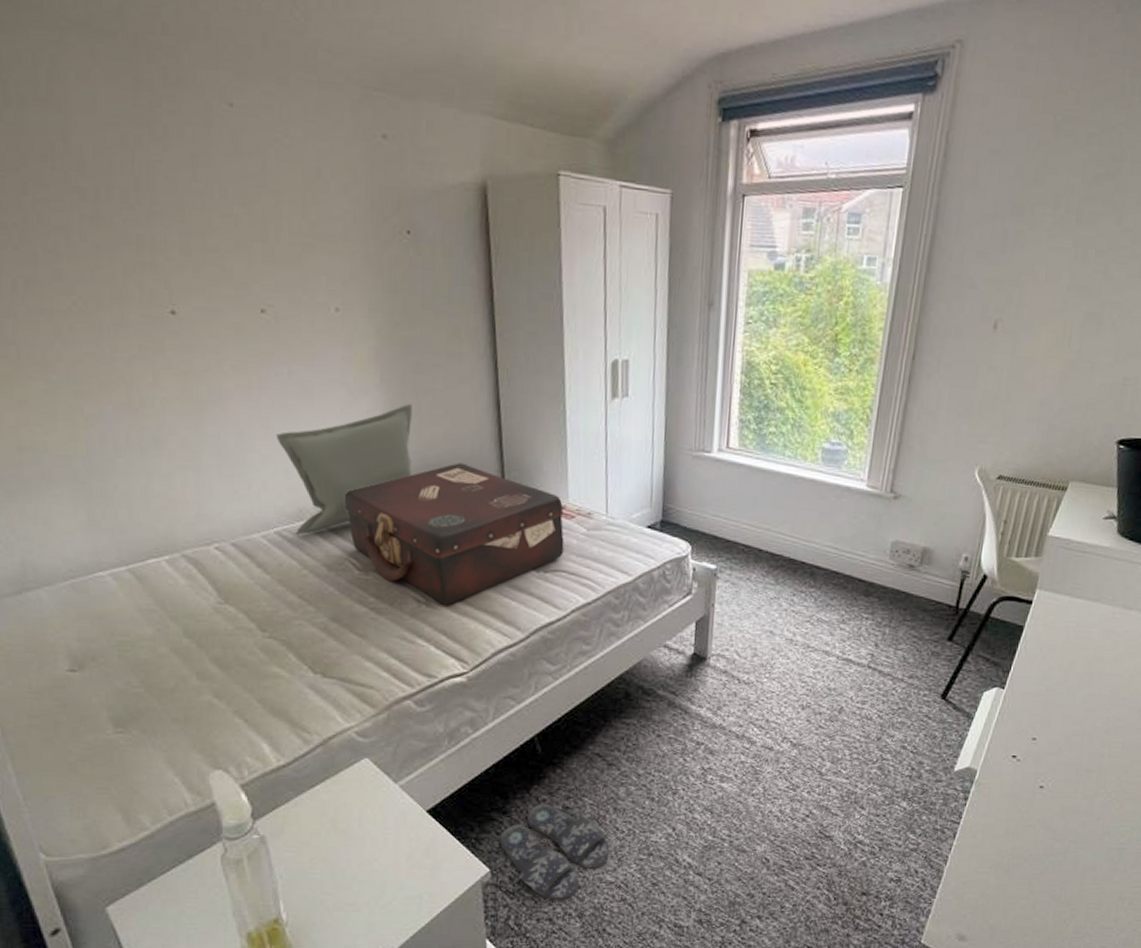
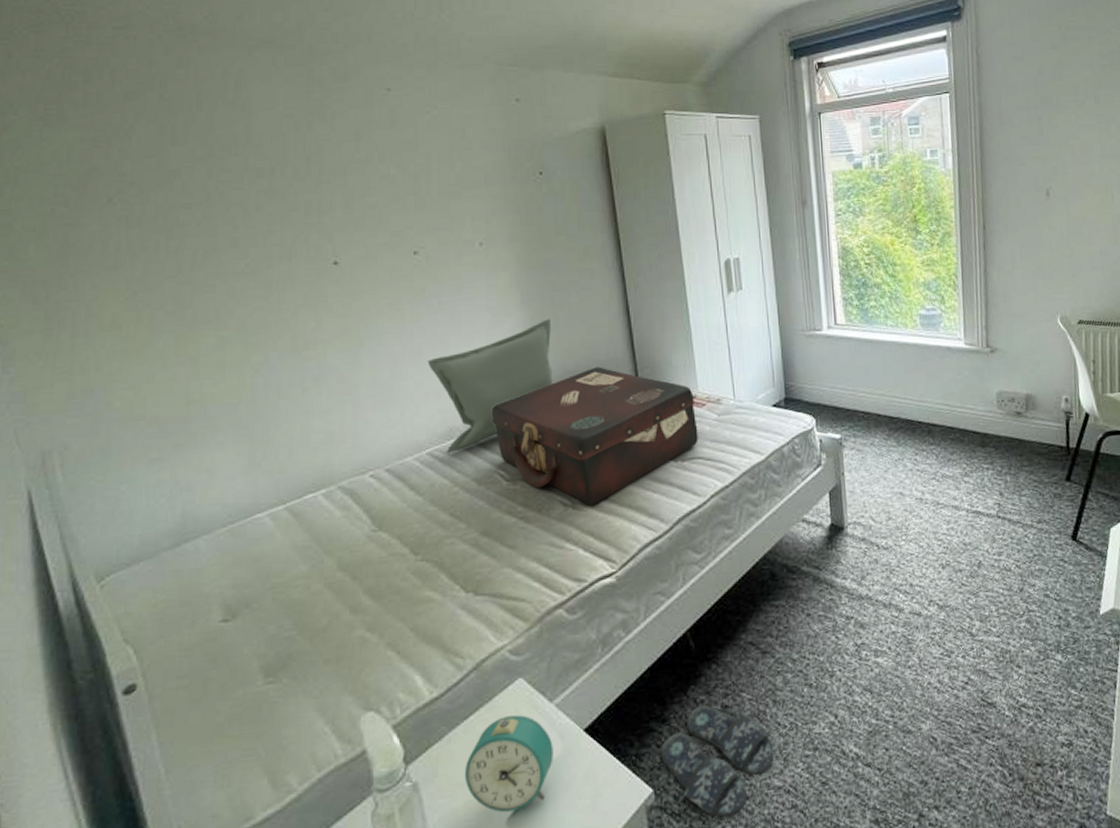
alarm clock: none [309,790,396,872] -> present [464,715,554,813]

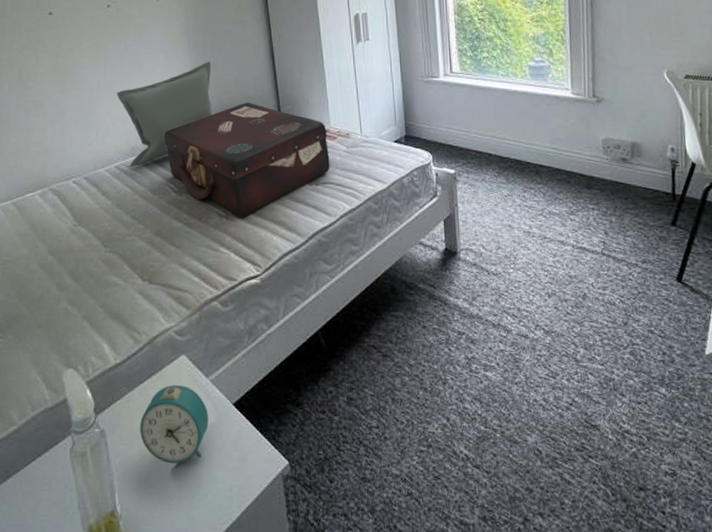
slippers: present [661,704,774,817] -> none [296,395,393,494]

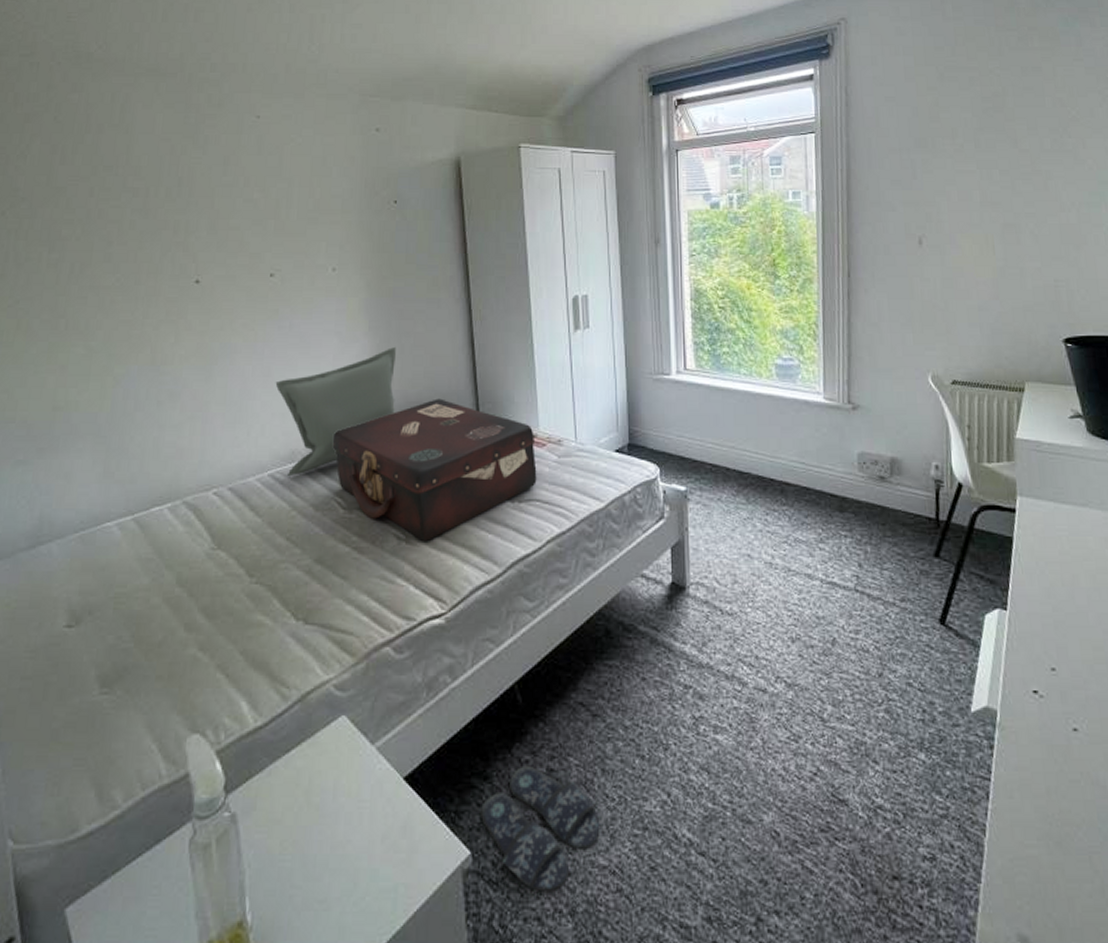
alarm clock: present [139,385,209,464] -> none [281,754,372,857]
slippers: none [296,395,393,494] -> present [481,765,600,892]

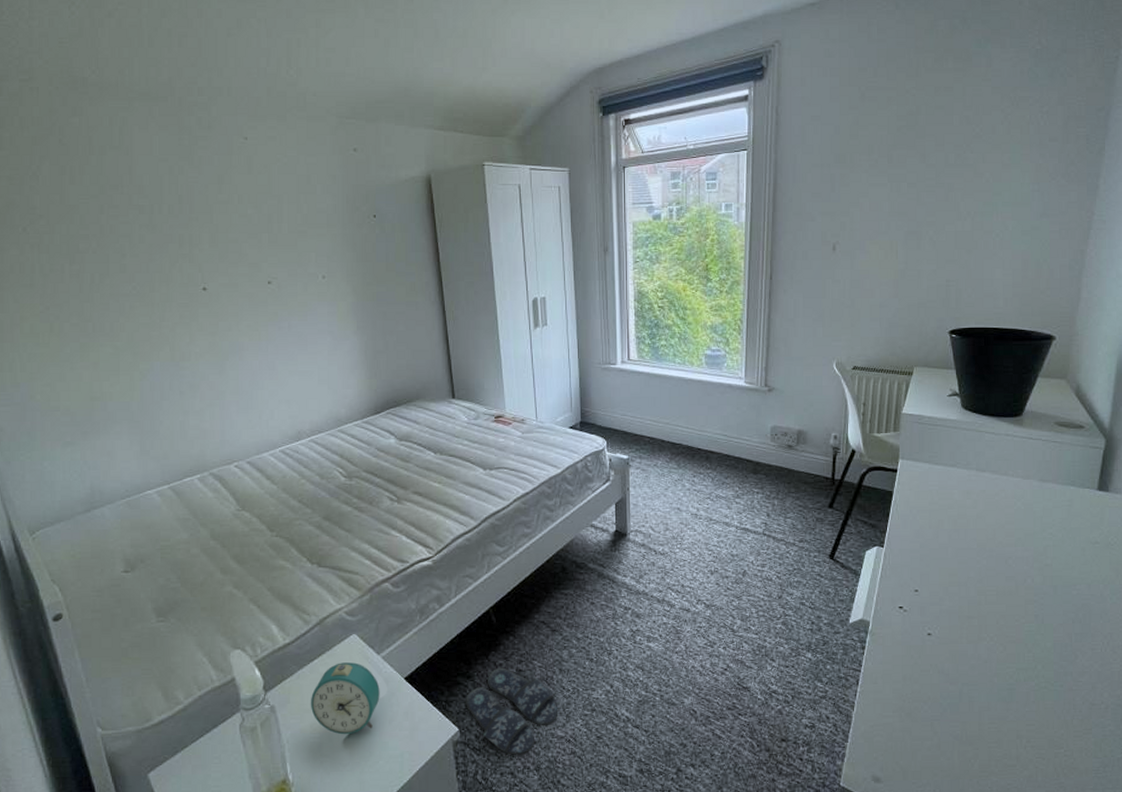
cushion: present [275,347,396,477] -> none [280,344,383,452]
alarm clock: none [281,754,372,857] -> present [310,662,380,735]
suitcase: present [332,398,537,542] -> none [332,386,504,502]

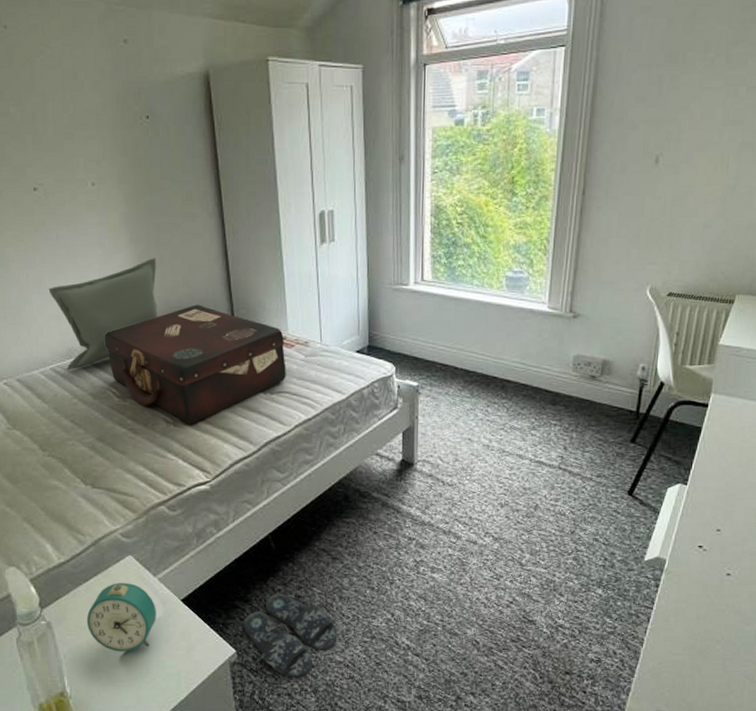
cushion: none [280,344,383,452] -> present [48,258,158,371]
suitcase: none [332,386,504,502] -> present [104,304,286,425]

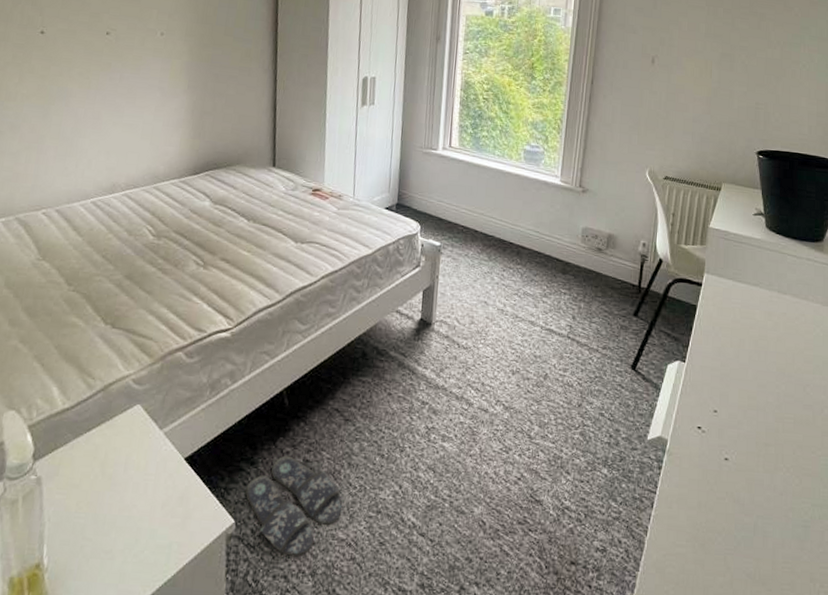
cushion: present [48,258,158,371] -> none [103,105,210,205]
alarm clock: present [86,583,157,652] -> none [80,435,157,518]
suitcase: present [104,304,286,425] -> none [148,151,320,269]

